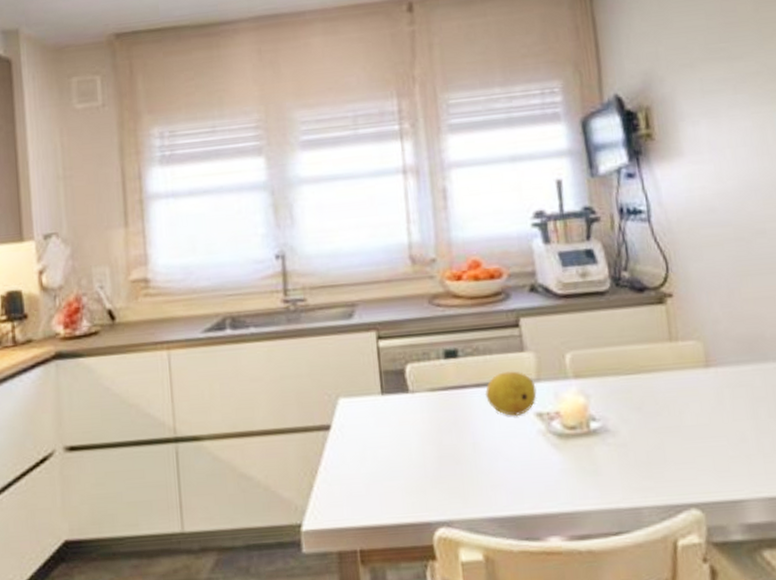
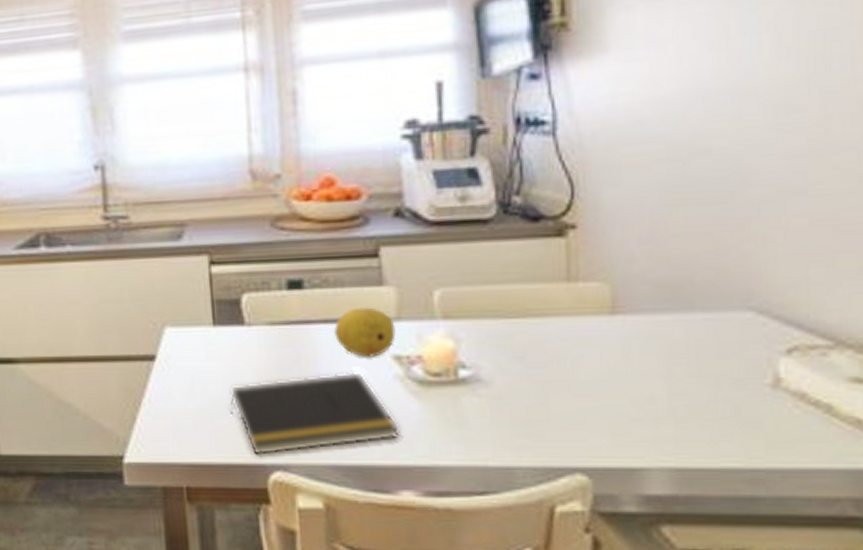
notepad: none [397,429,545,515] -> present [230,371,400,456]

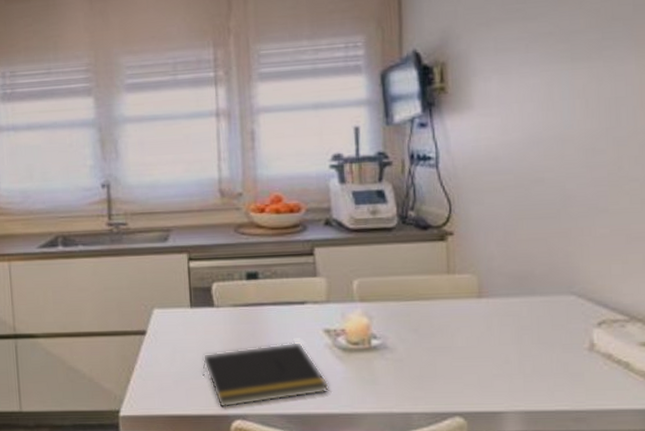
fruit: present [333,307,396,359] -> none [280,293,326,332]

